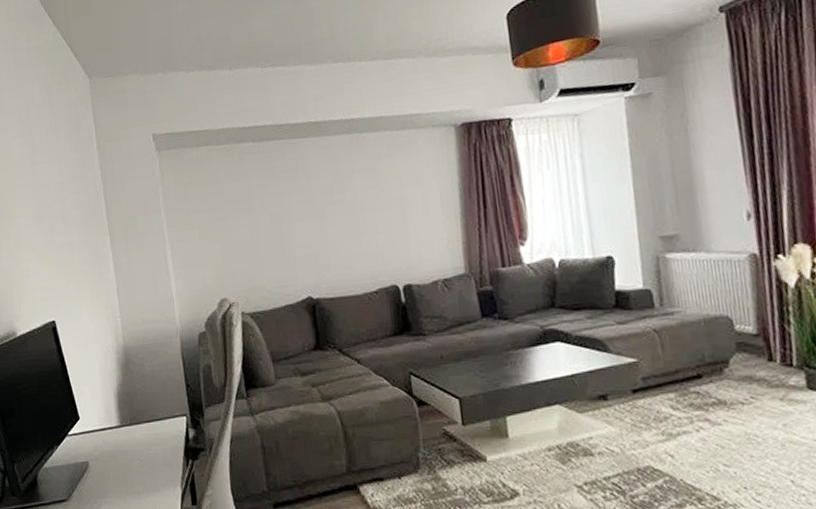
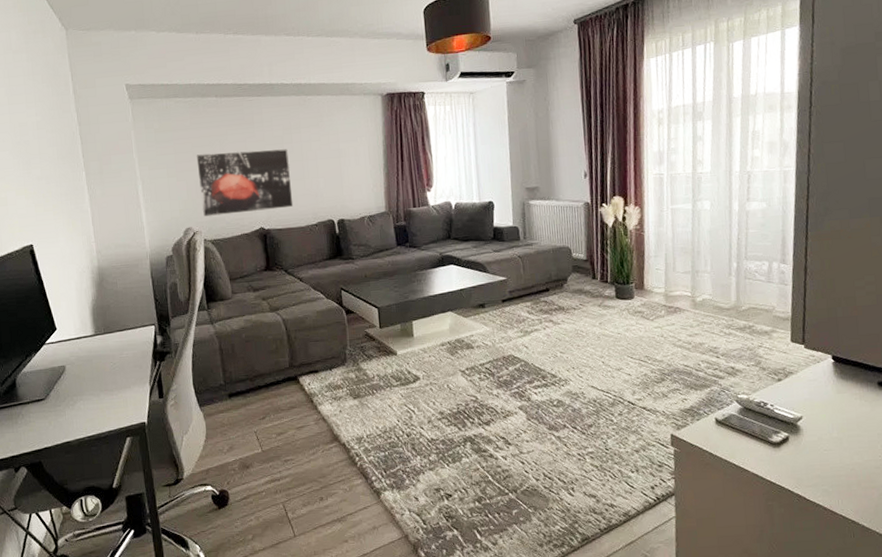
wall art: none [231,199,348,285] -> present [196,149,294,216]

